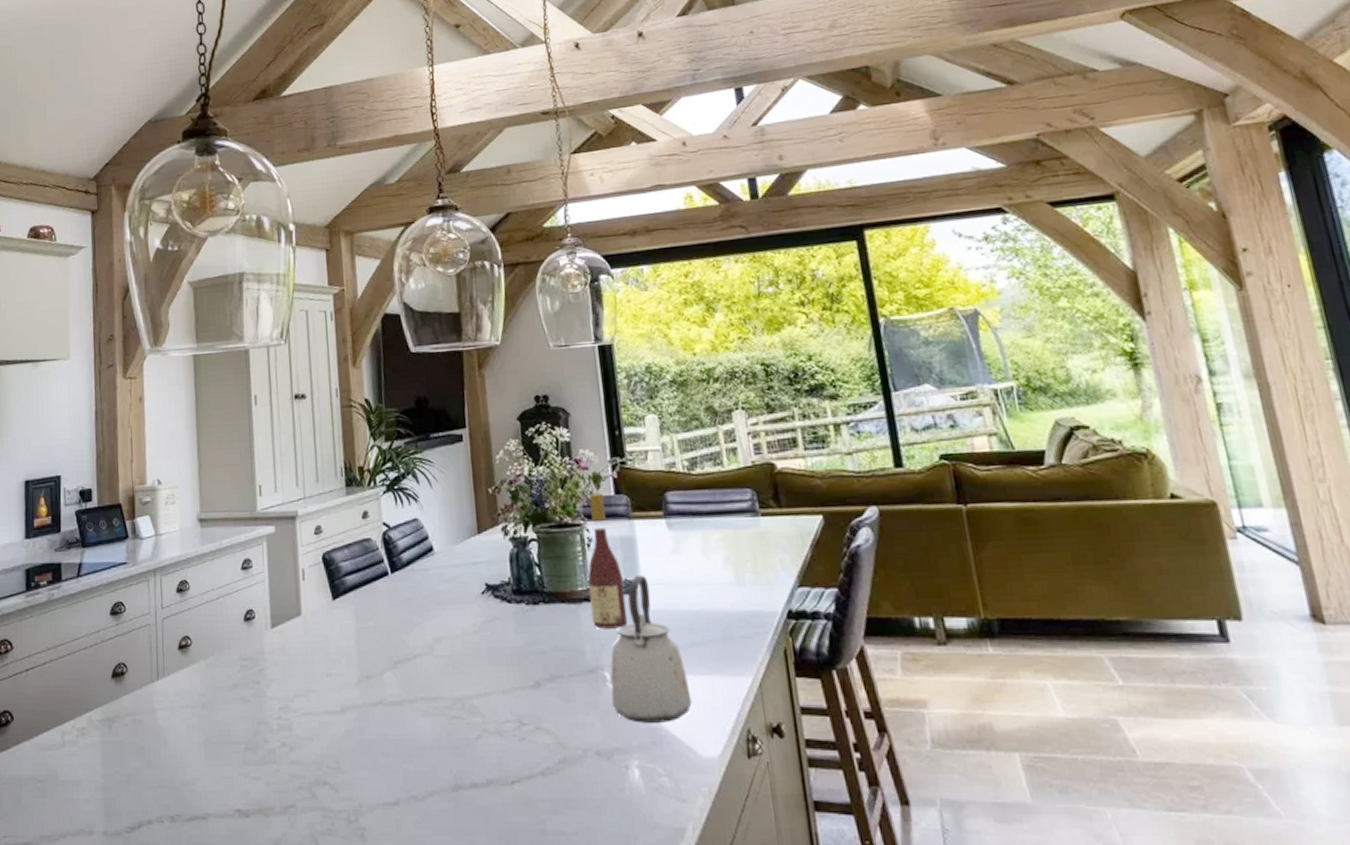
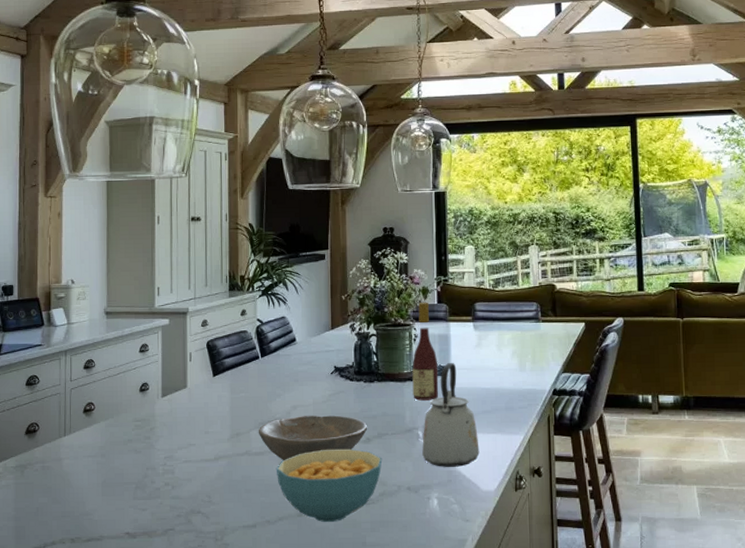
bowl: none [393,650,536,714] -> present [258,415,368,461]
cereal bowl: none [420,696,559,801] -> present [277,448,383,523]

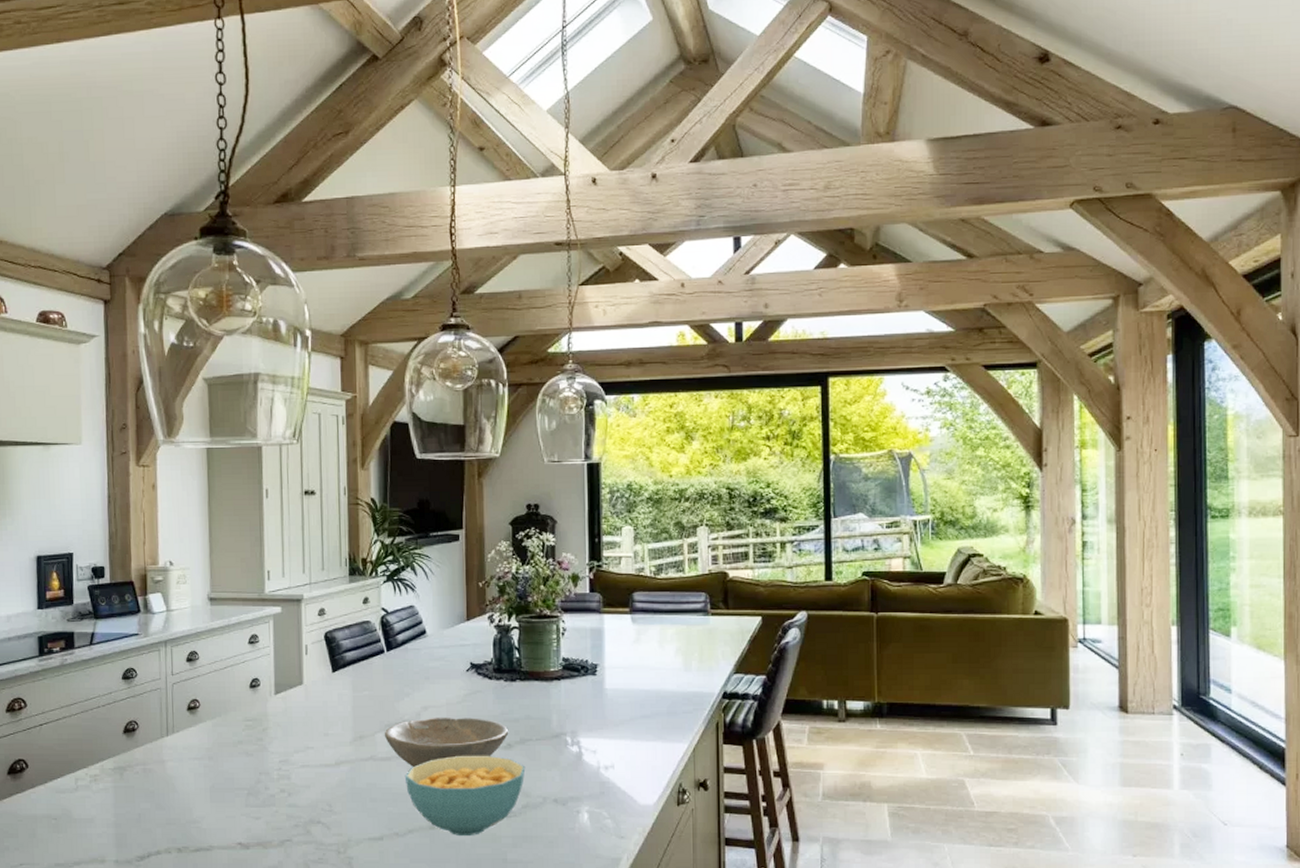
wine bottle: present [412,302,439,401] -> none [560,590,591,703]
kettle: present [422,363,480,467] -> none [571,661,637,778]

